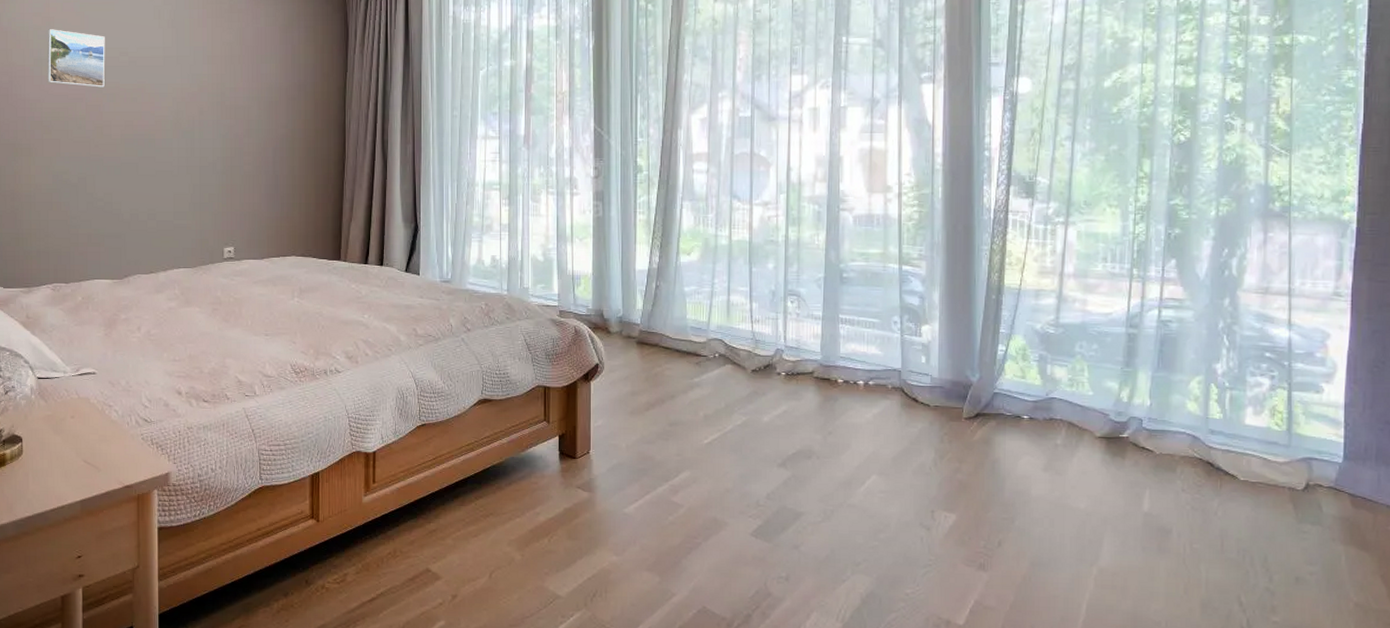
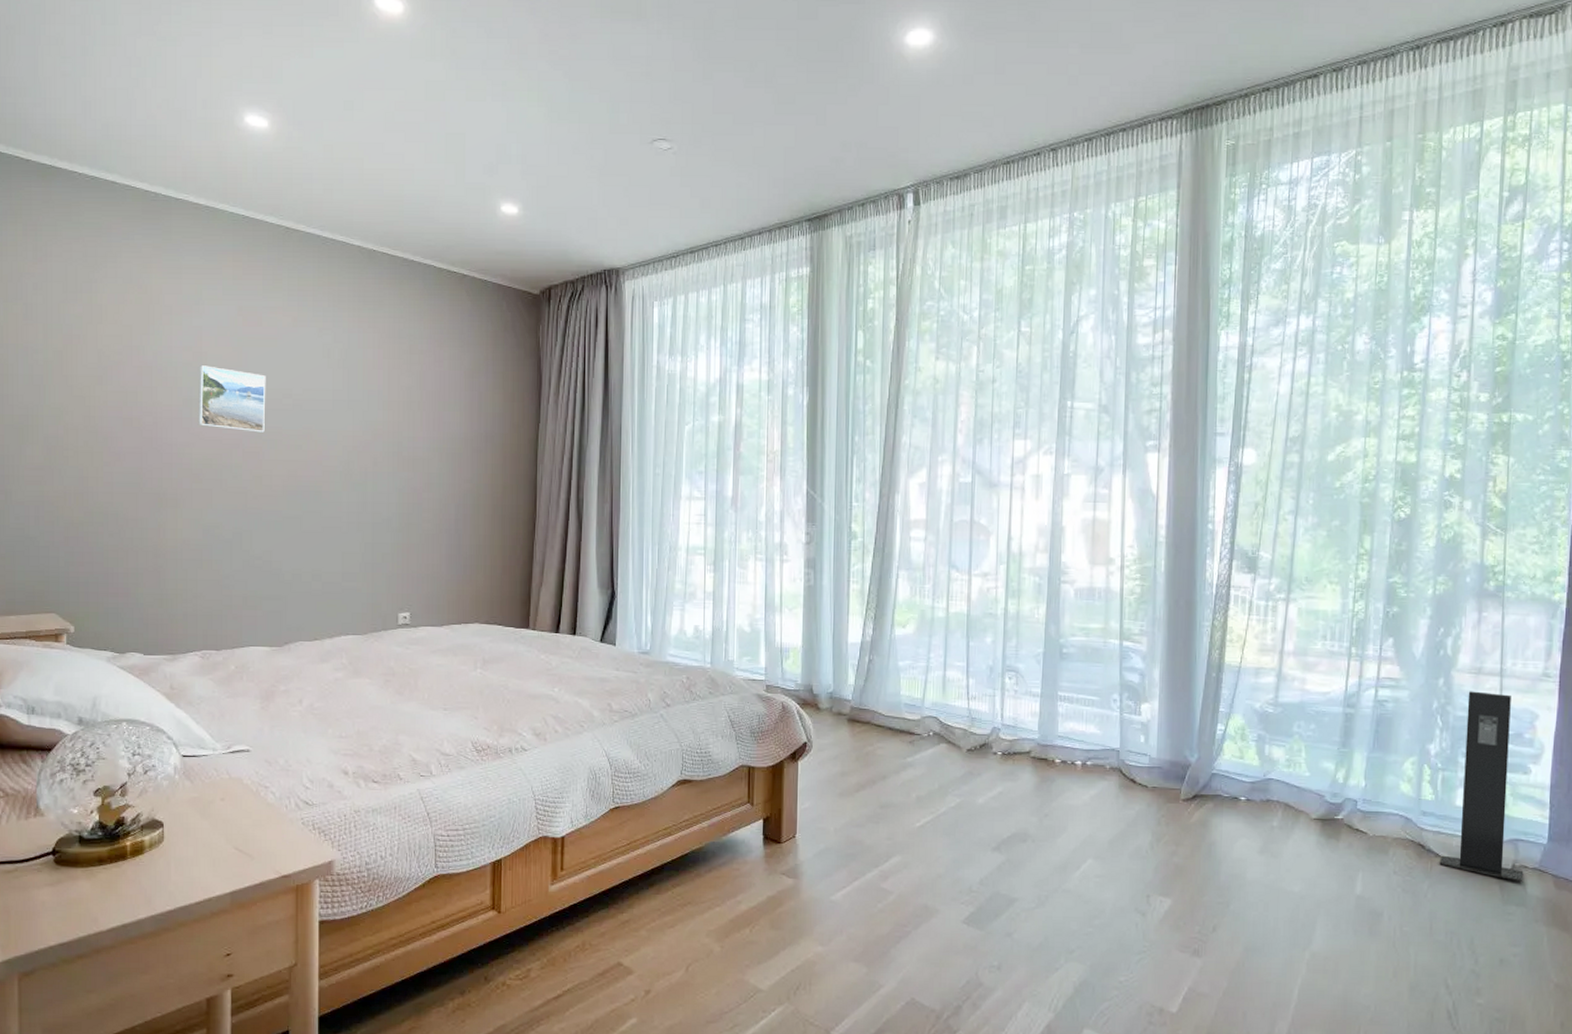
speaker: none [1229,311,1319,501] -> present [1439,691,1524,883]

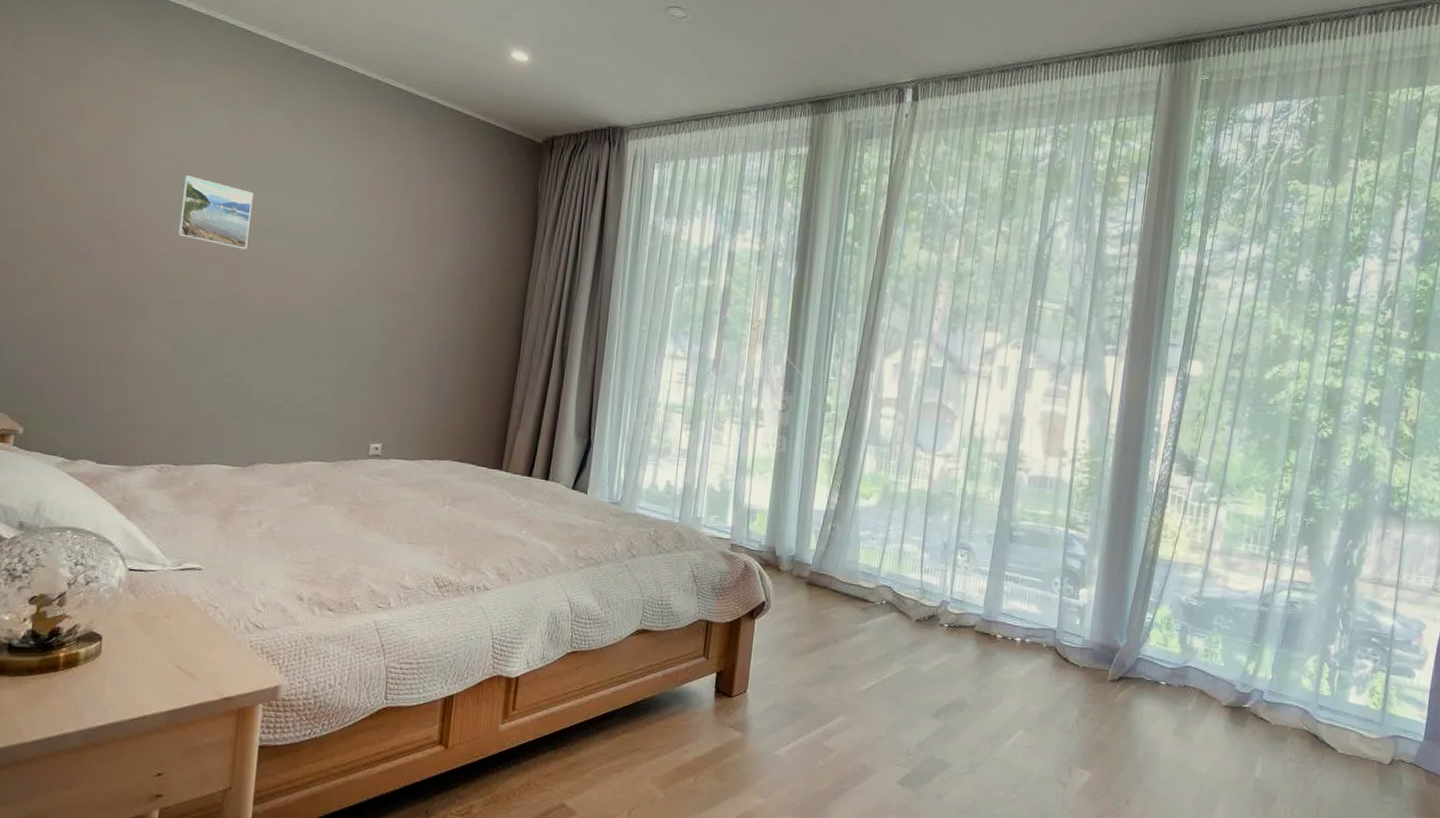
speaker: present [1439,691,1524,883] -> none [1330,599,1404,775]

